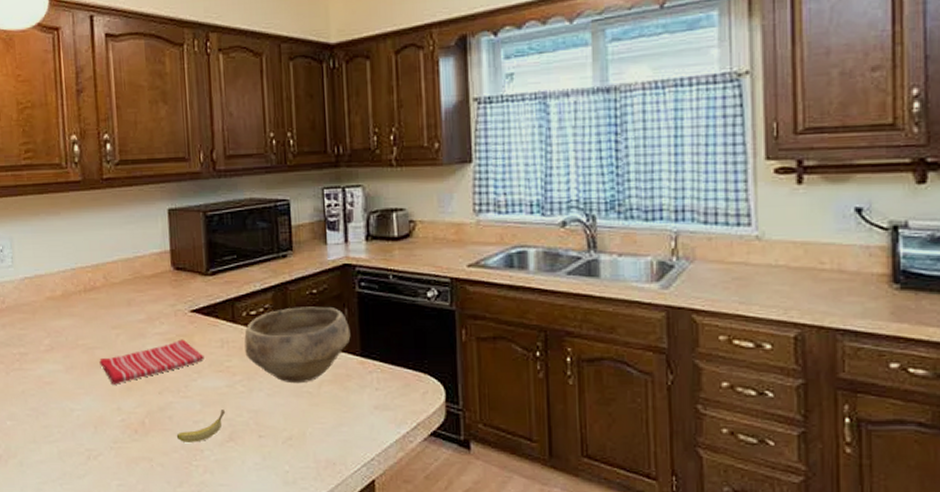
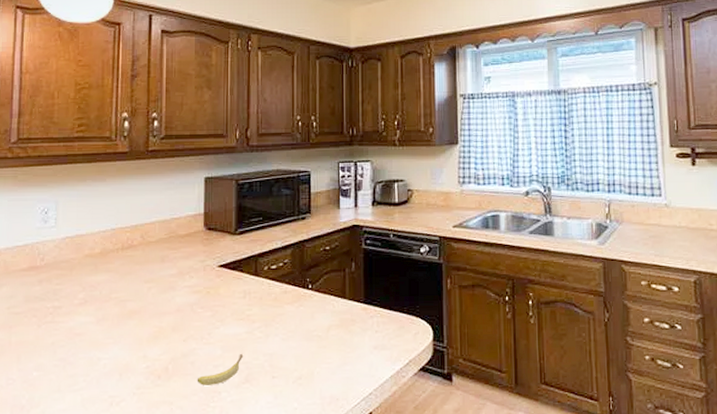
dish towel: present [99,339,205,385] -> none [130,291,228,334]
bowl: present [244,306,351,384] -> none [265,261,356,329]

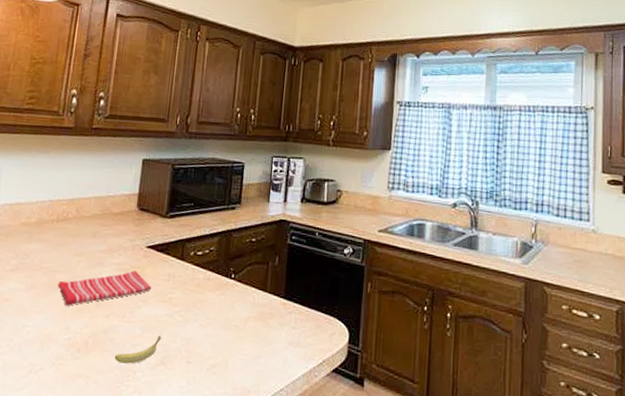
dish towel: none [130,291,228,334] -> present [58,270,152,306]

